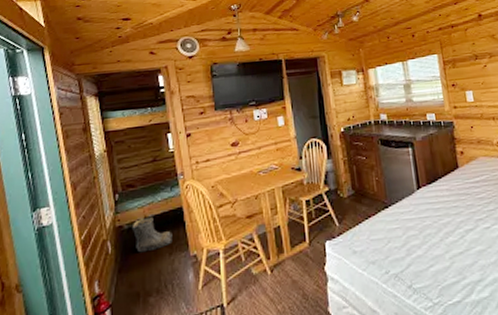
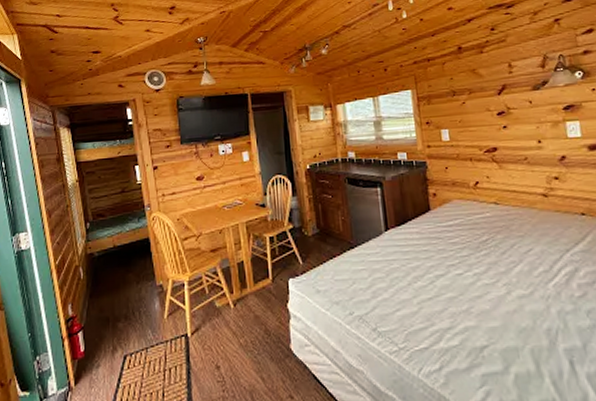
boots: present [133,216,172,253] -> none [103,245,140,280]

